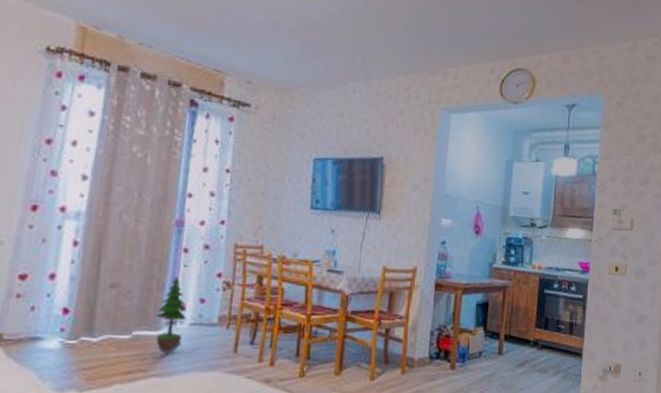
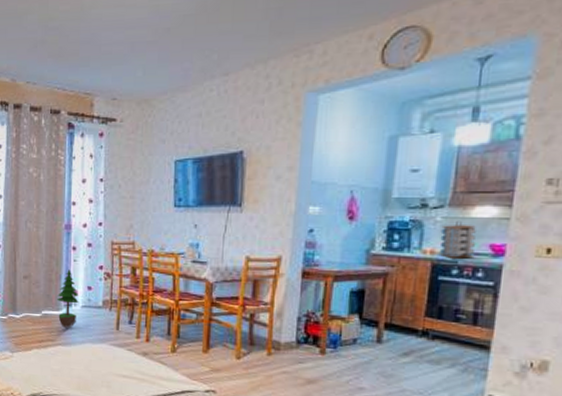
spice rack: none [544,240,570,274] -> present [439,220,476,259]

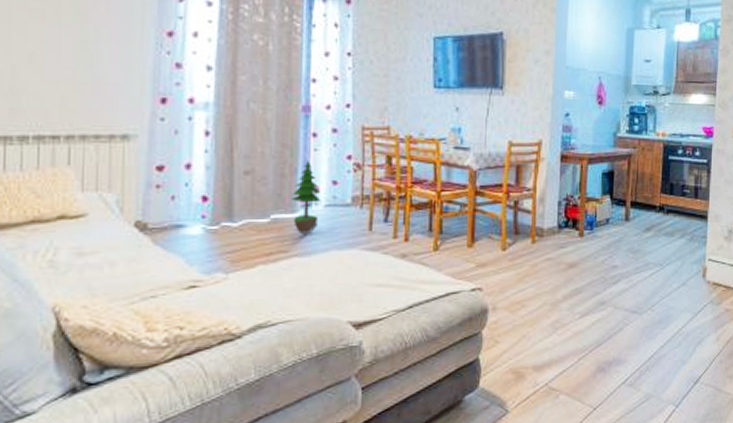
spice rack: present [439,220,476,259] -> none [668,106,693,140]

